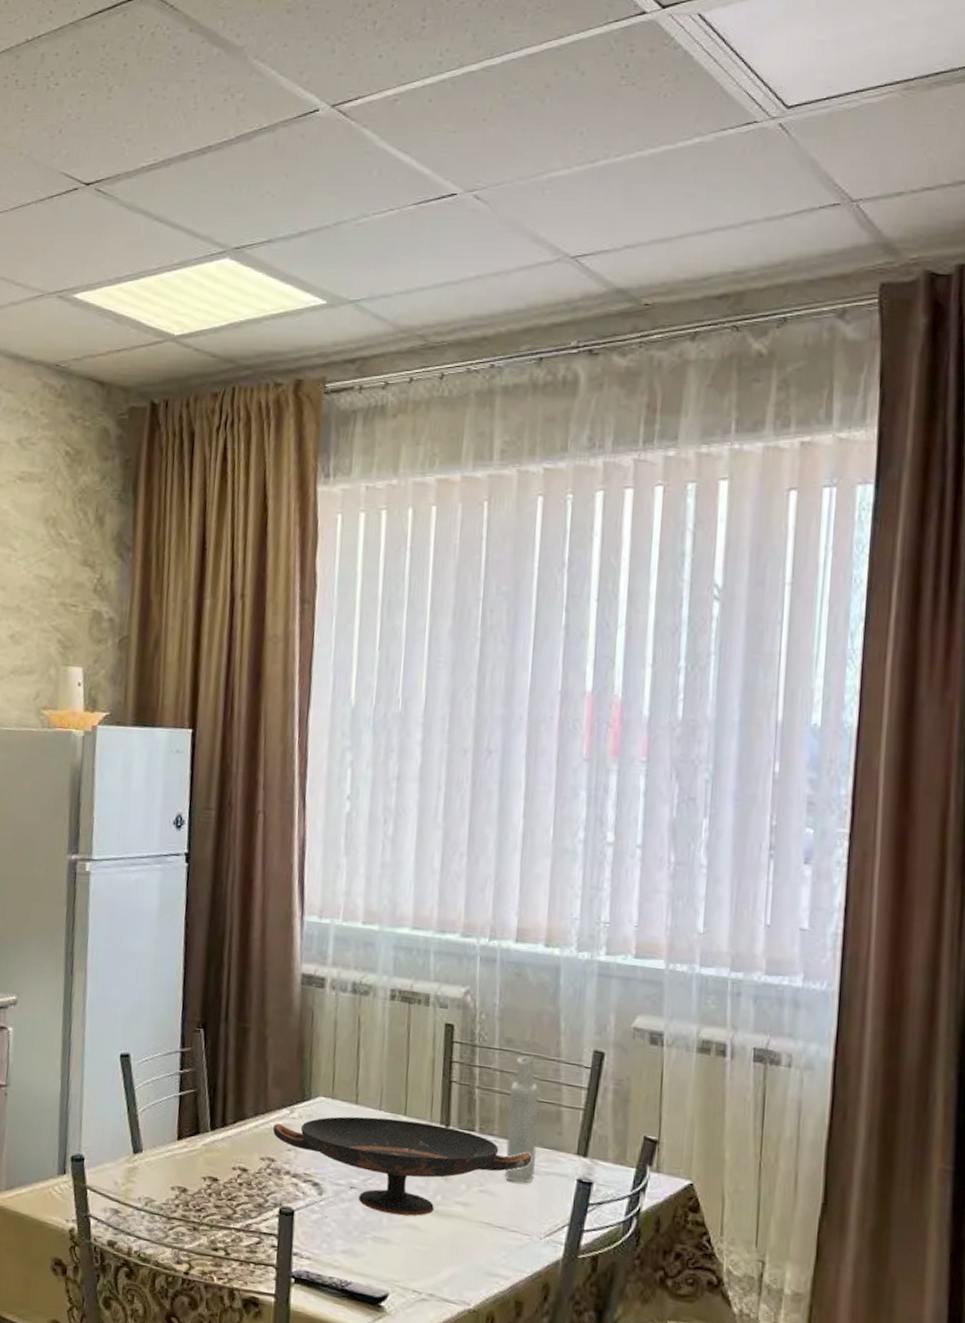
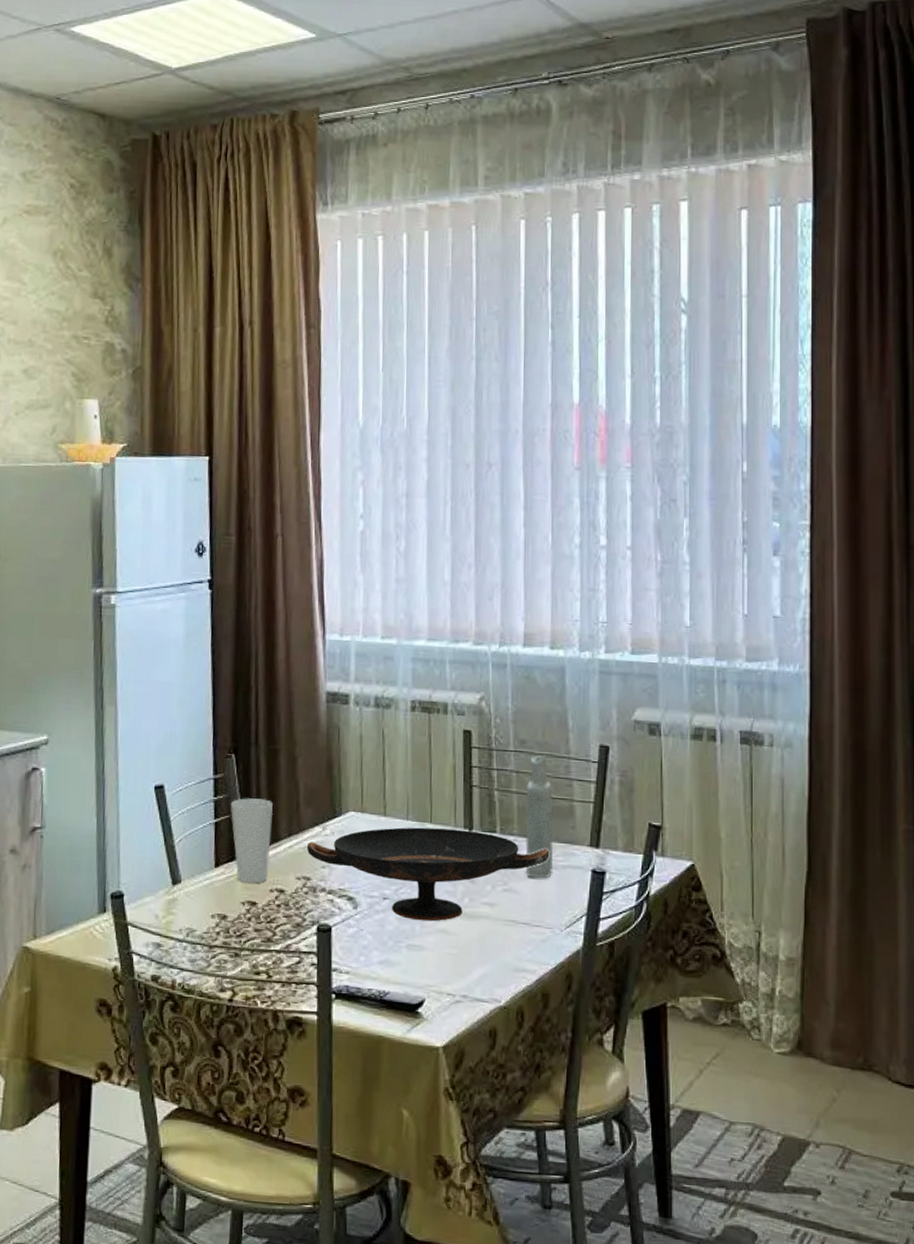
cup: none [196,1073,240,1160] -> present [230,798,274,883]

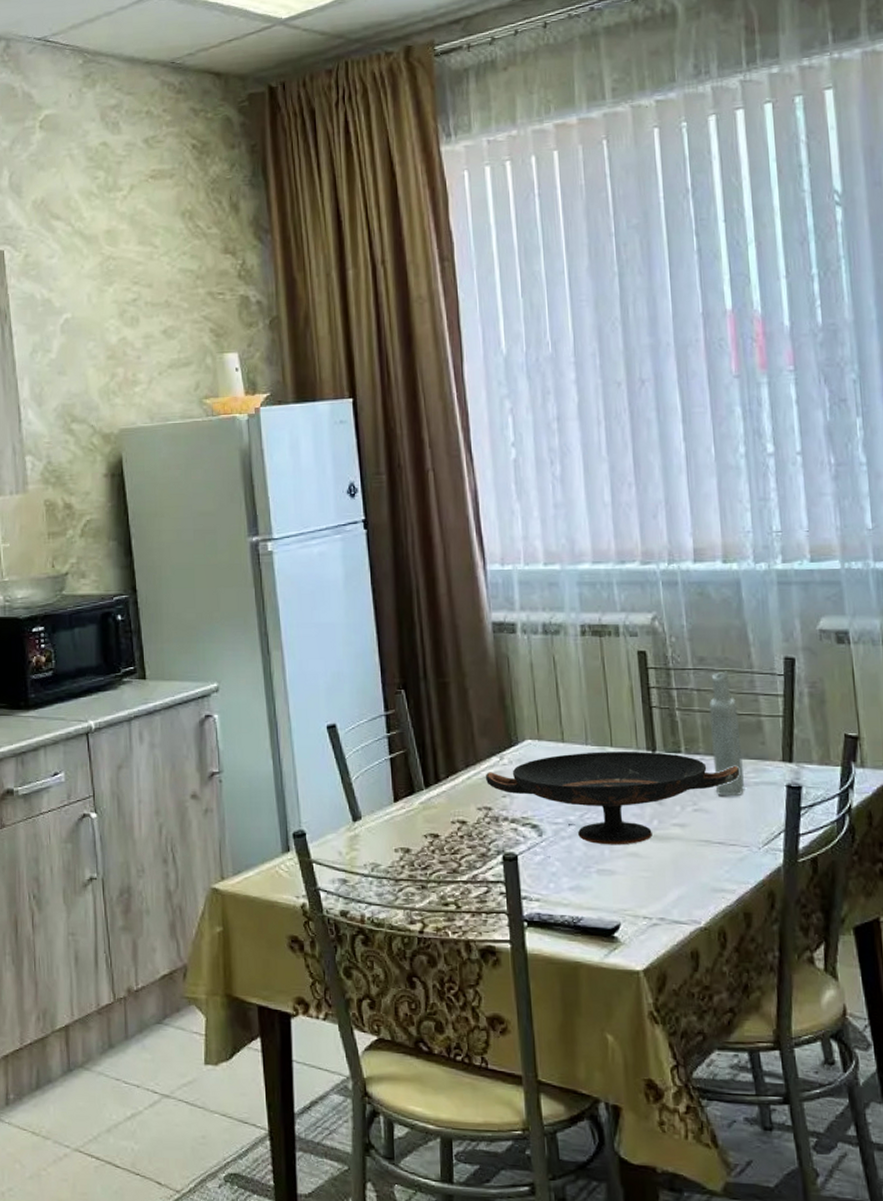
cup: present [230,798,274,883] -> none [404,732,449,816]

